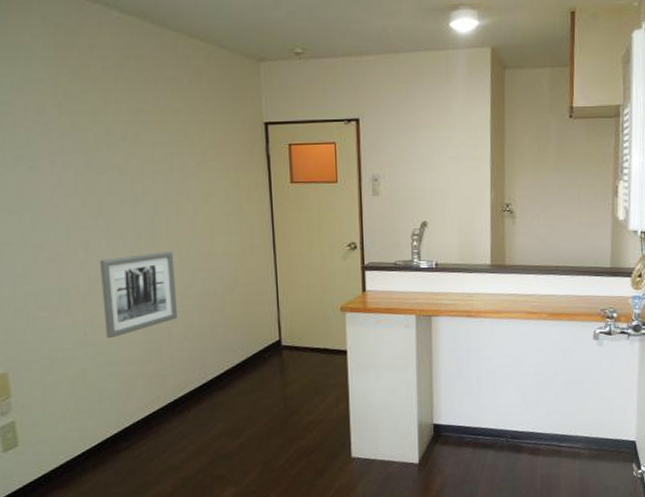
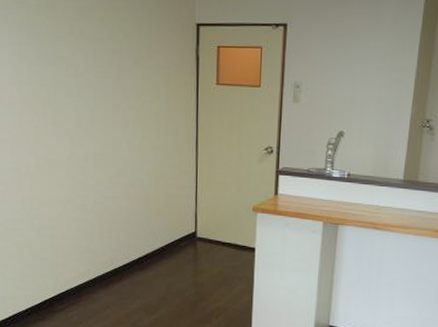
wall art: present [100,251,177,339] -> none [47,141,108,215]

